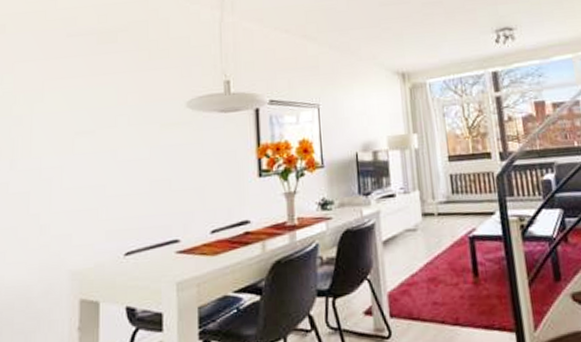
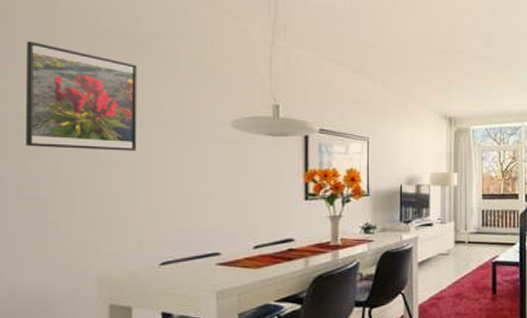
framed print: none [15,48,106,145] -> present [24,41,138,151]

